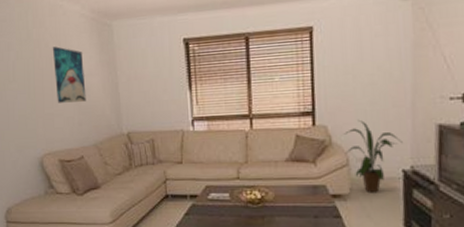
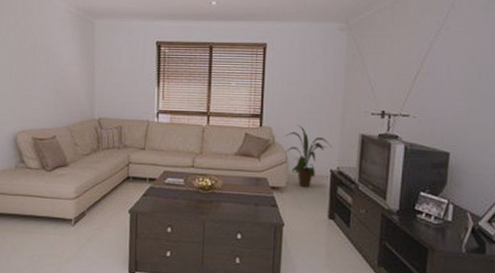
wall art: present [53,46,86,103] -> none [36,36,65,88]

